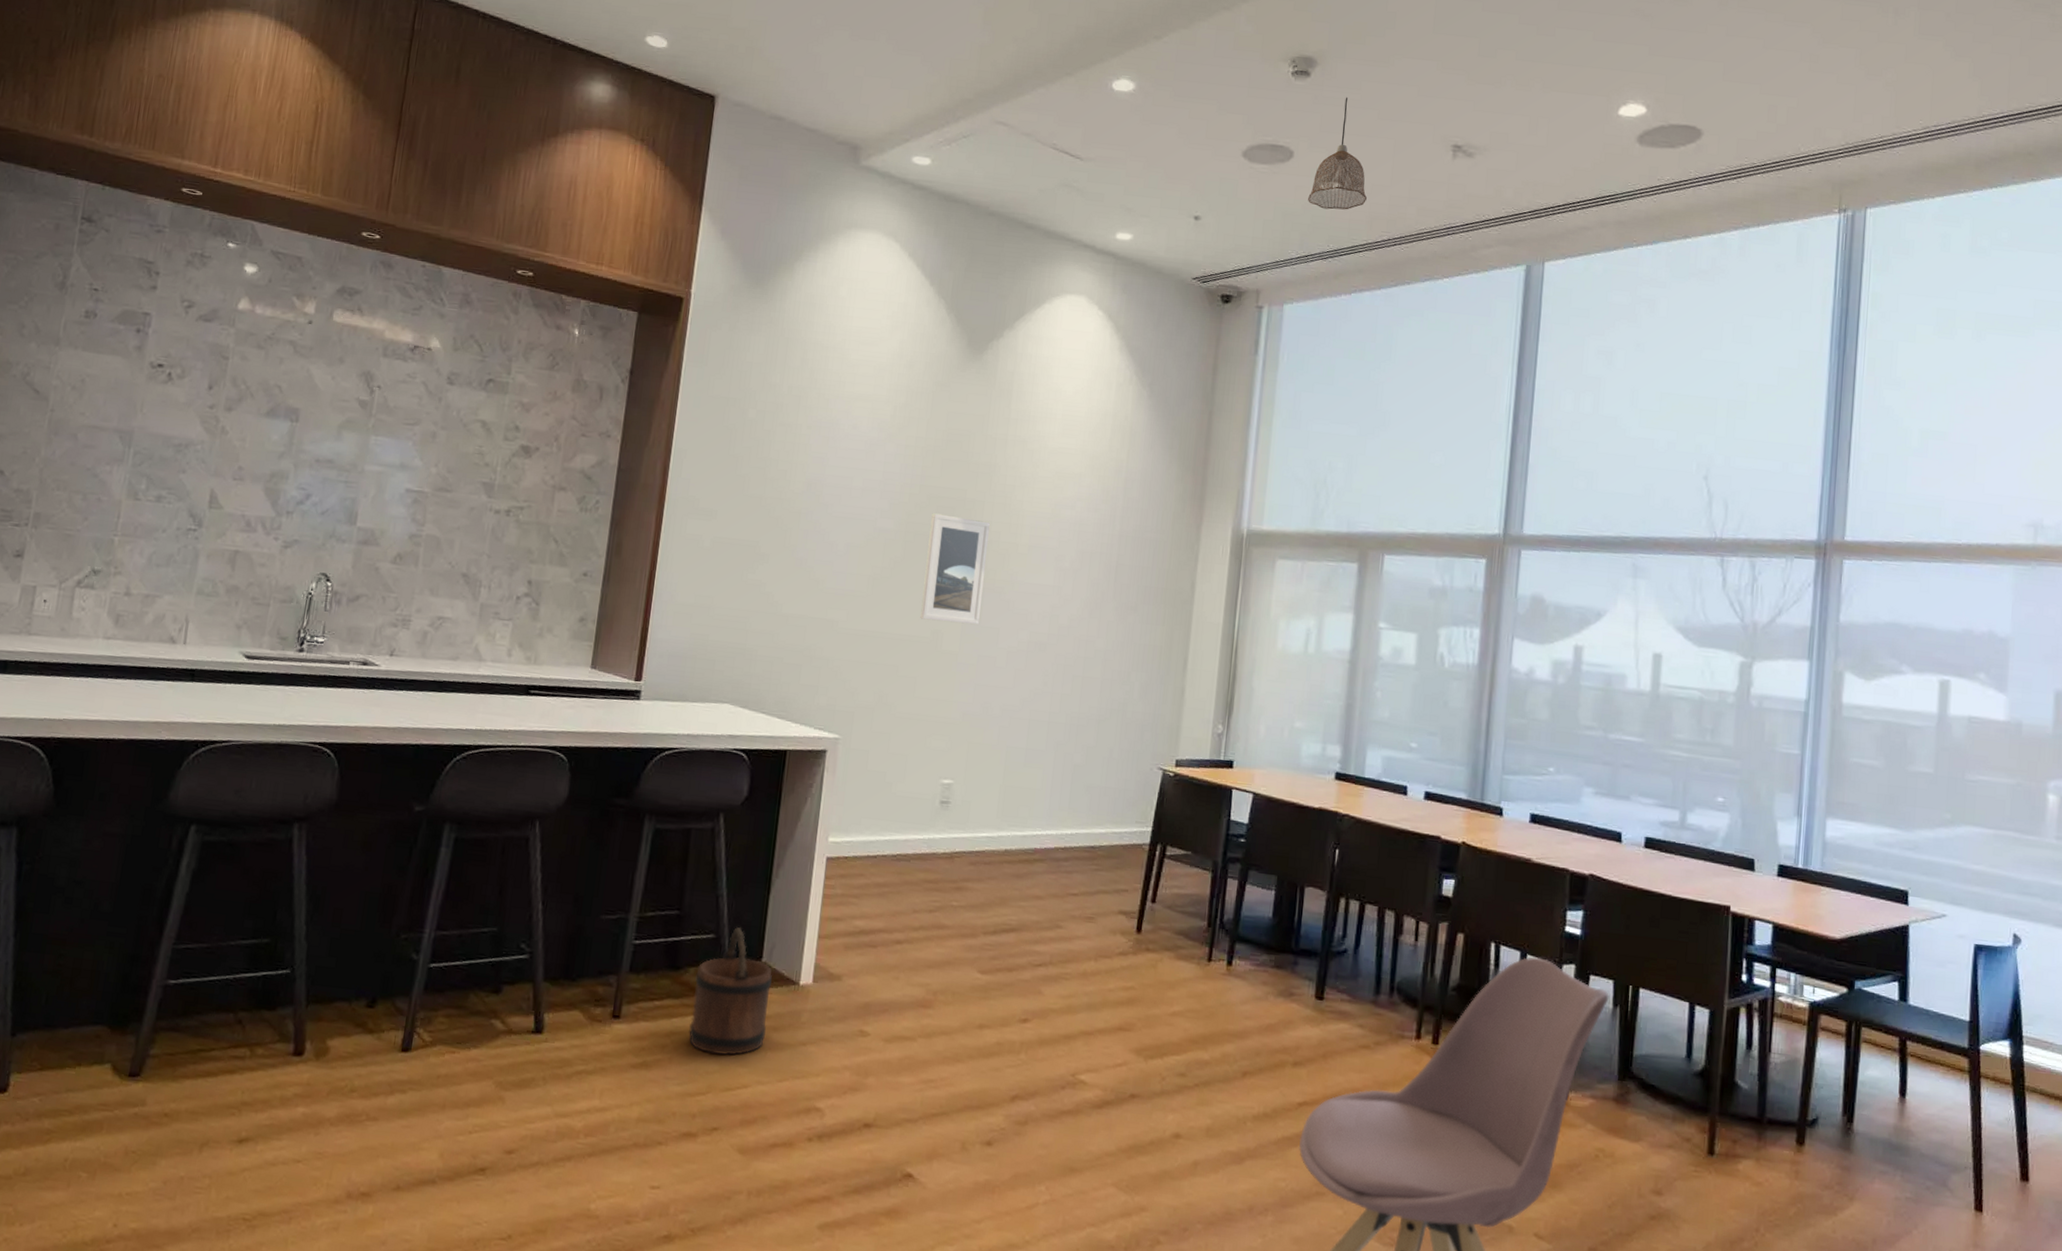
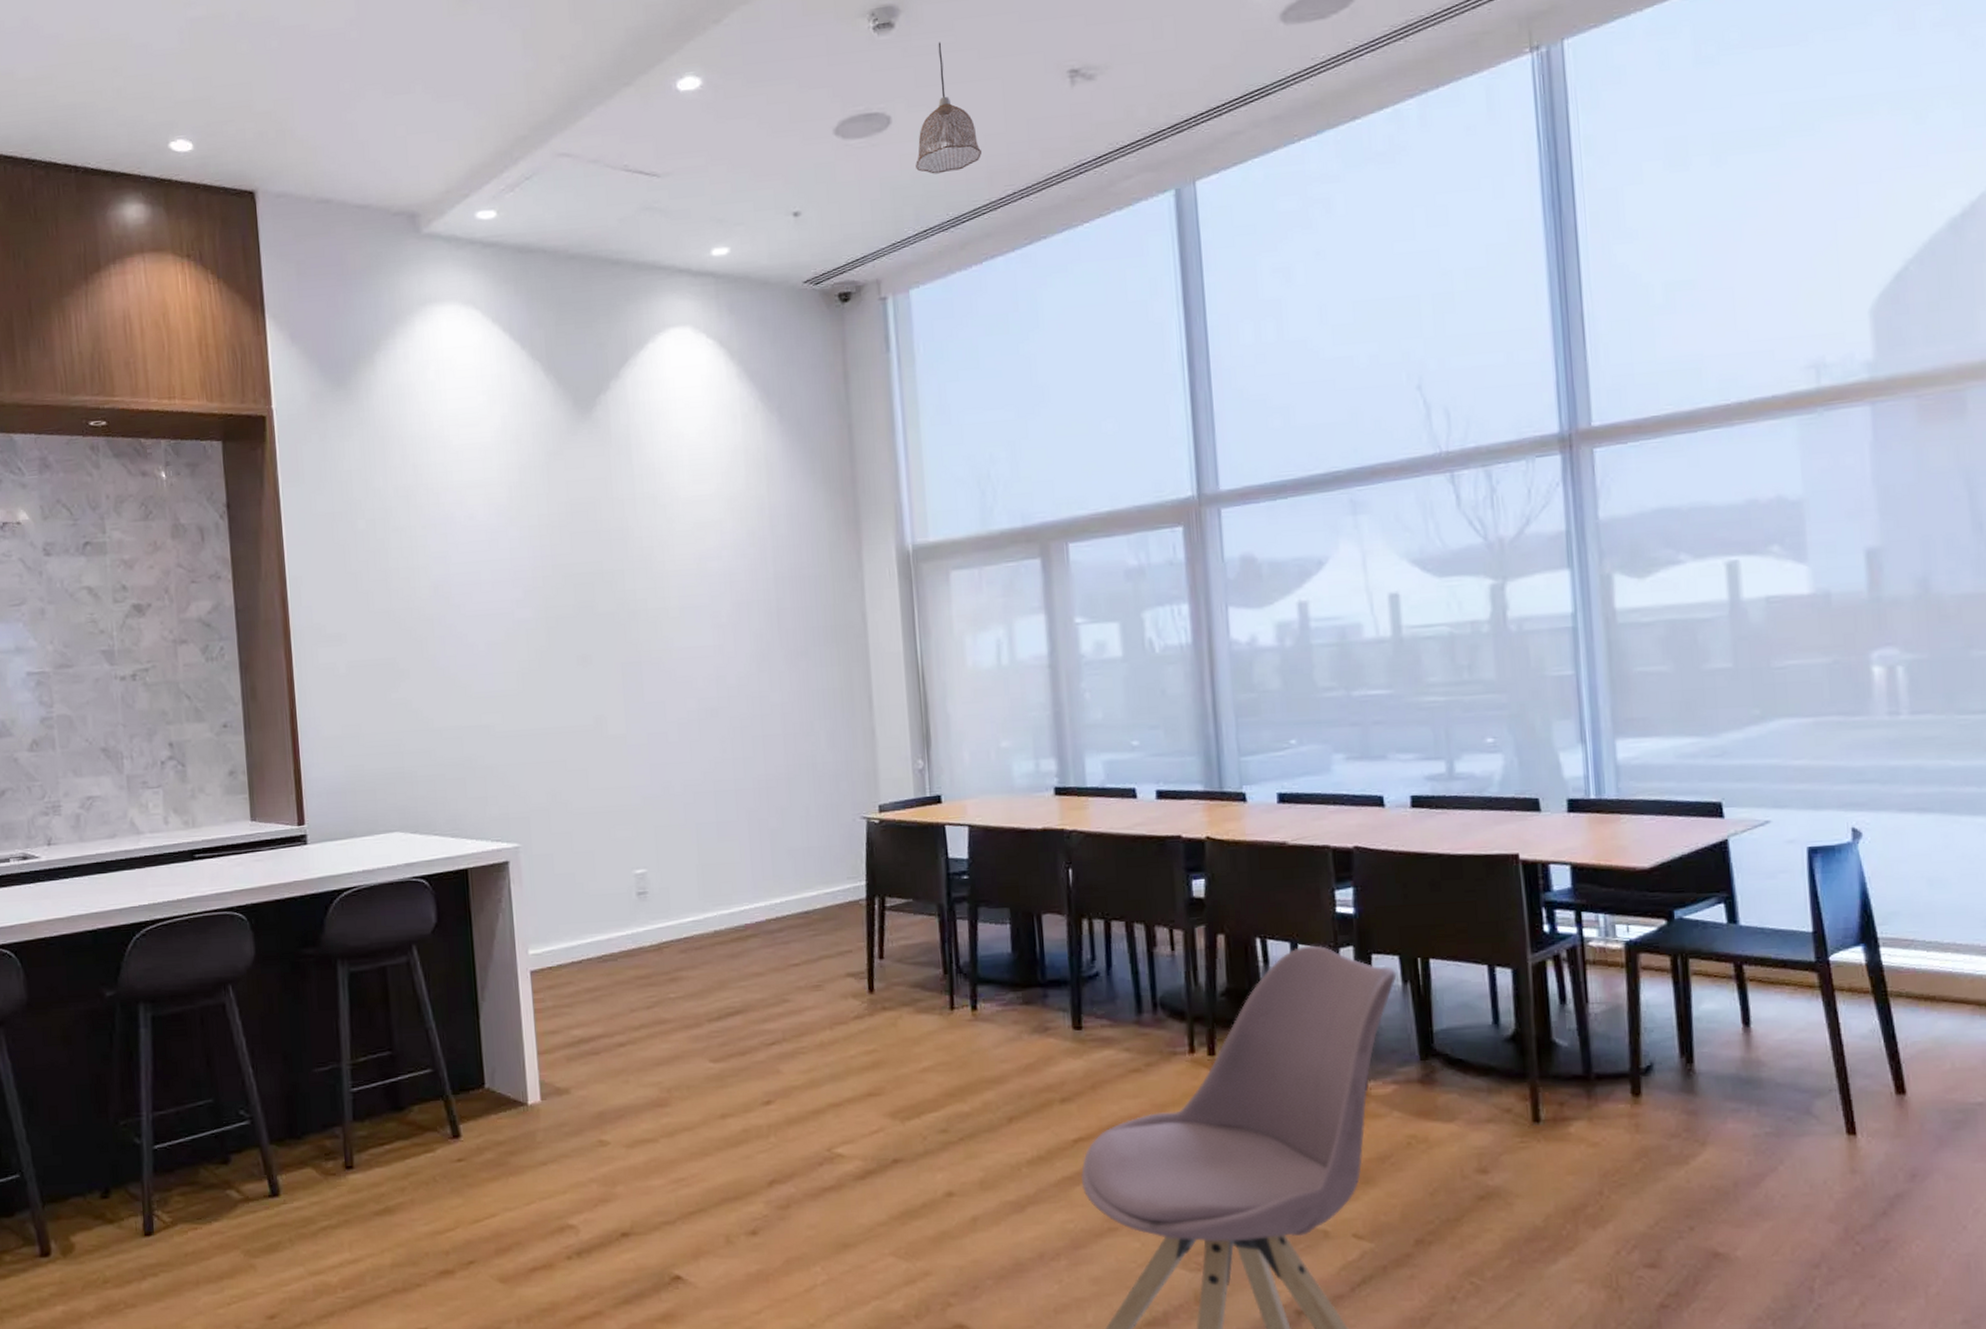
bucket: present [689,927,772,1056] -> none [421,1058,504,1188]
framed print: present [920,513,990,625] -> none [570,590,642,707]

